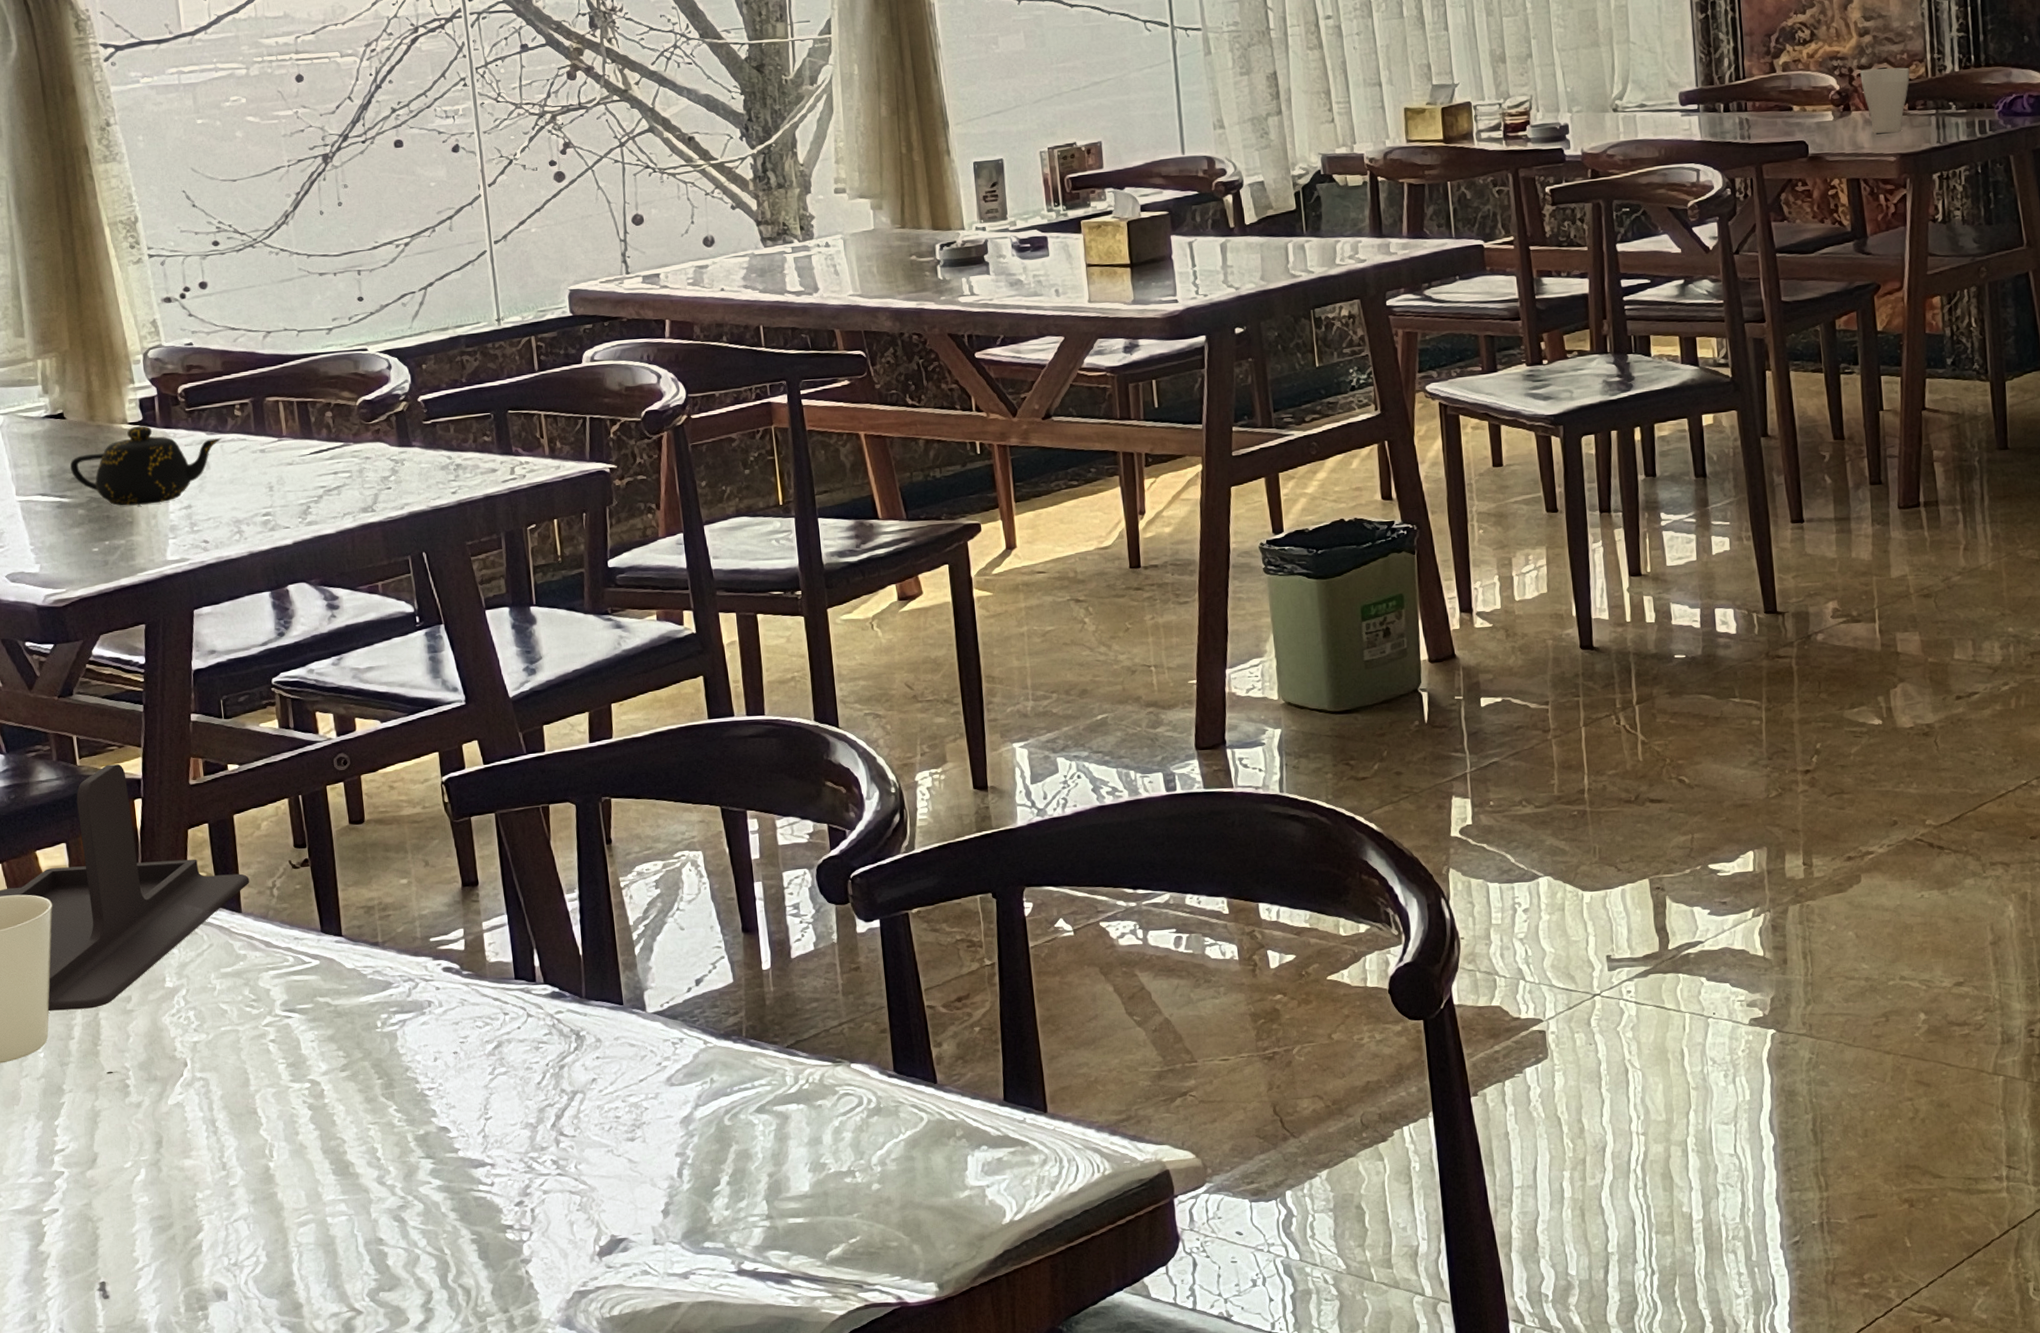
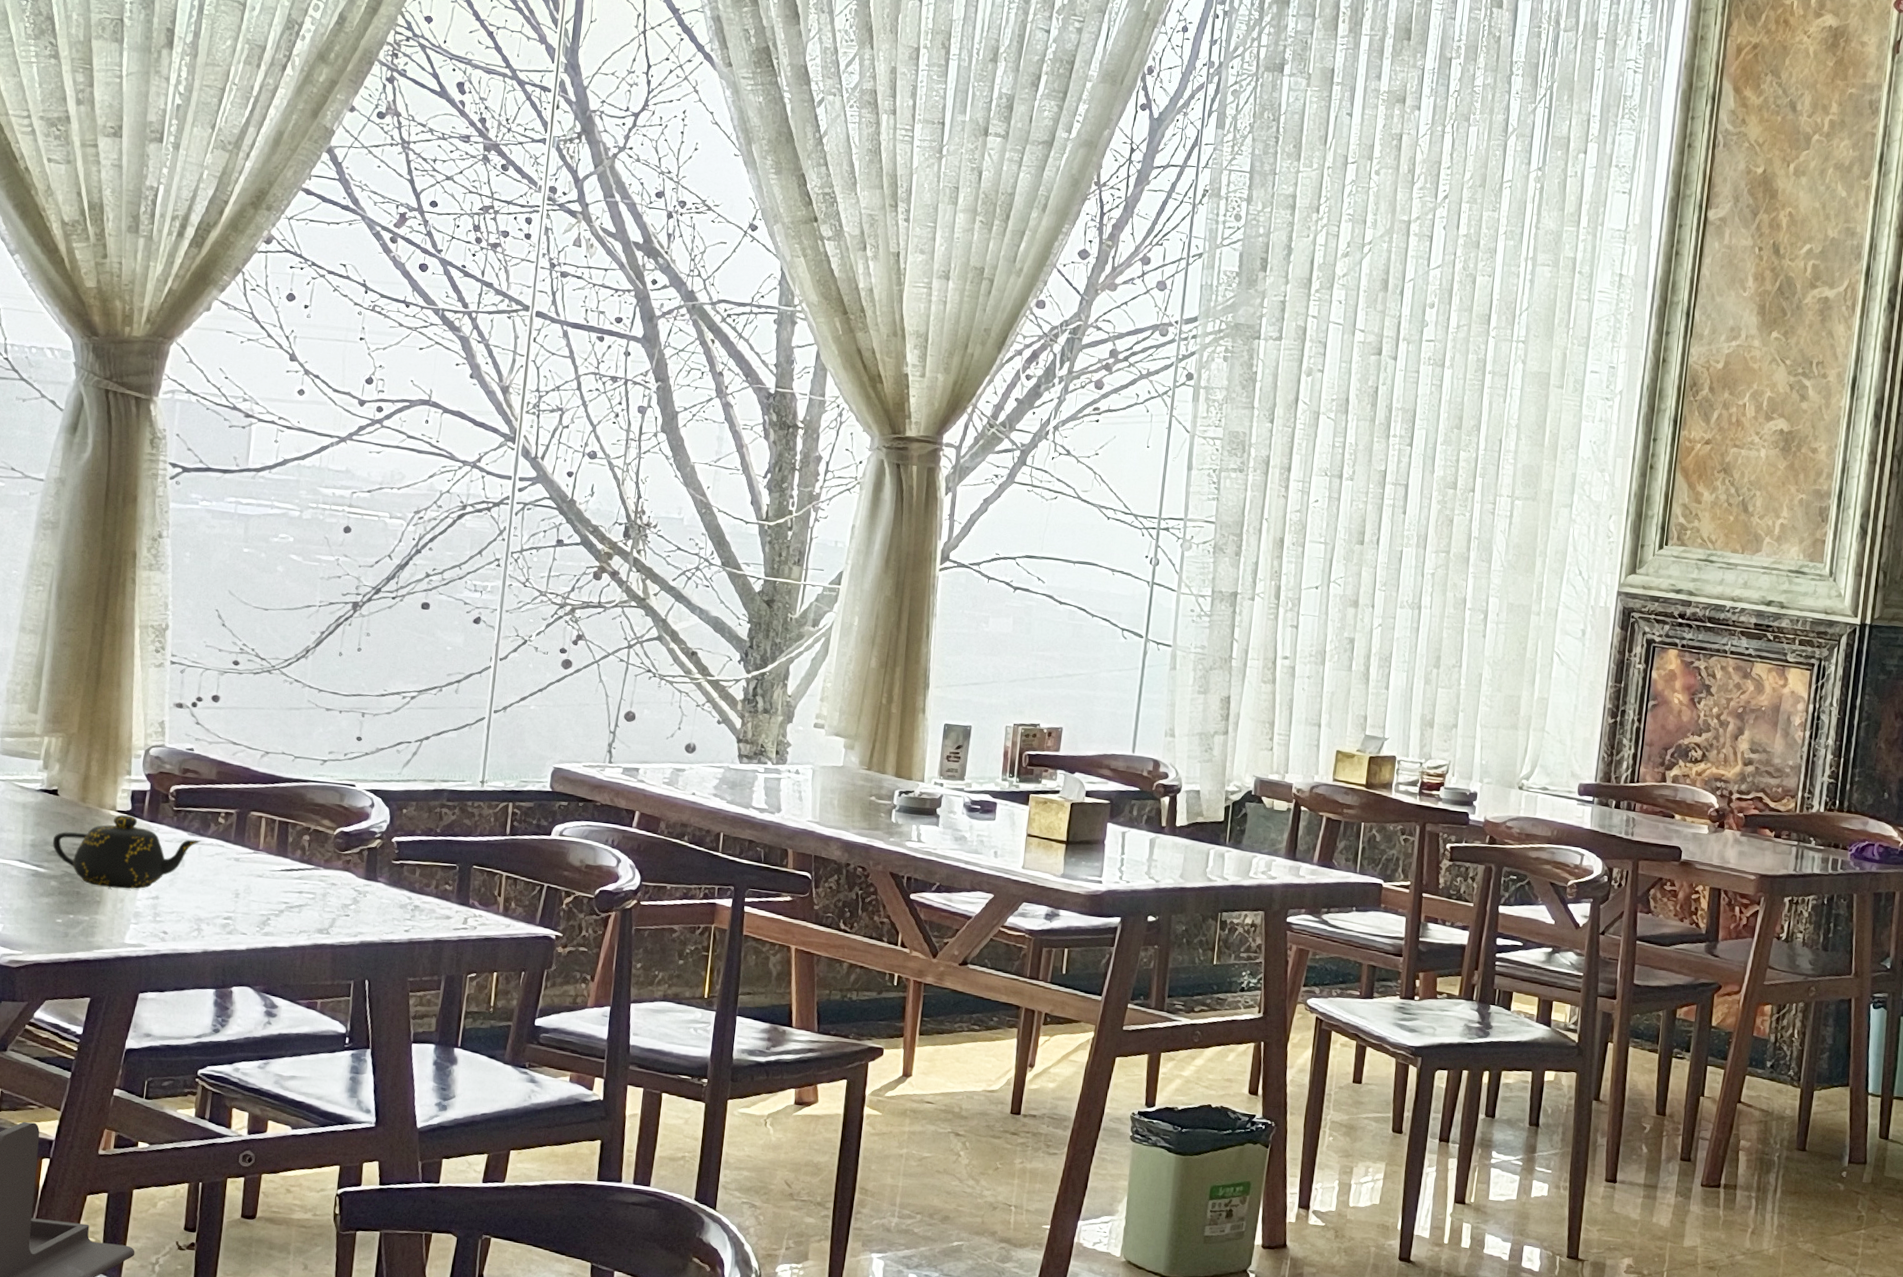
cup: present [1860,67,1910,134] -> none [1737,794,1782,856]

